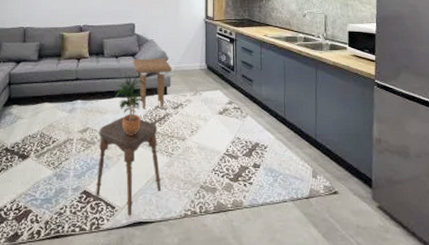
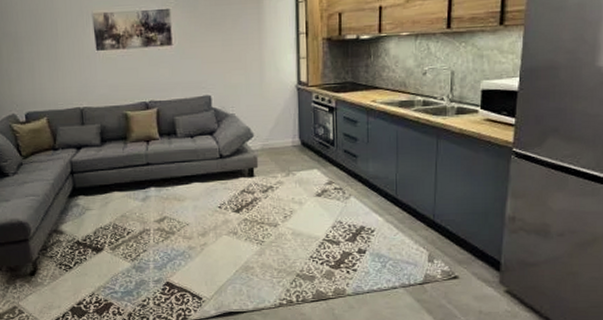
stool: present [96,117,162,216] -> none [178,204,253,307]
potted plant: present [114,74,147,135] -> none [192,155,230,223]
side table: present [133,58,173,110] -> none [211,135,259,195]

